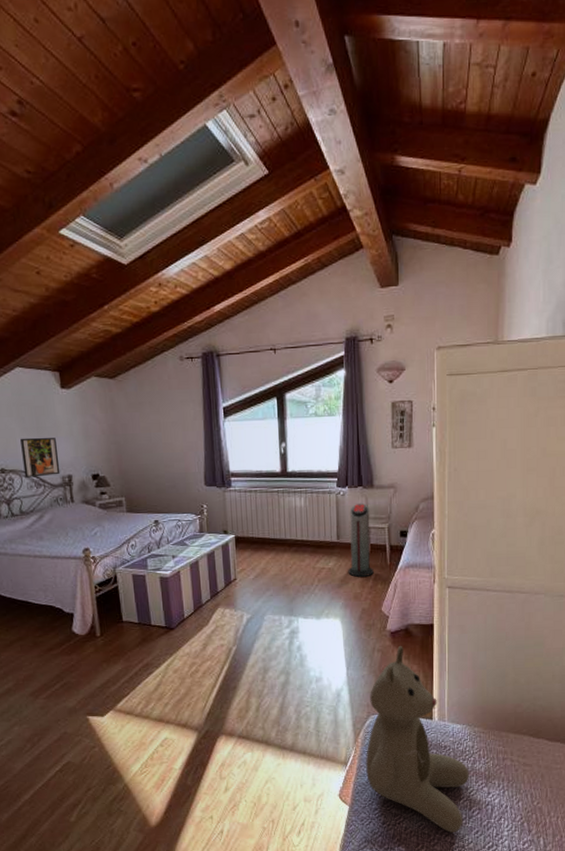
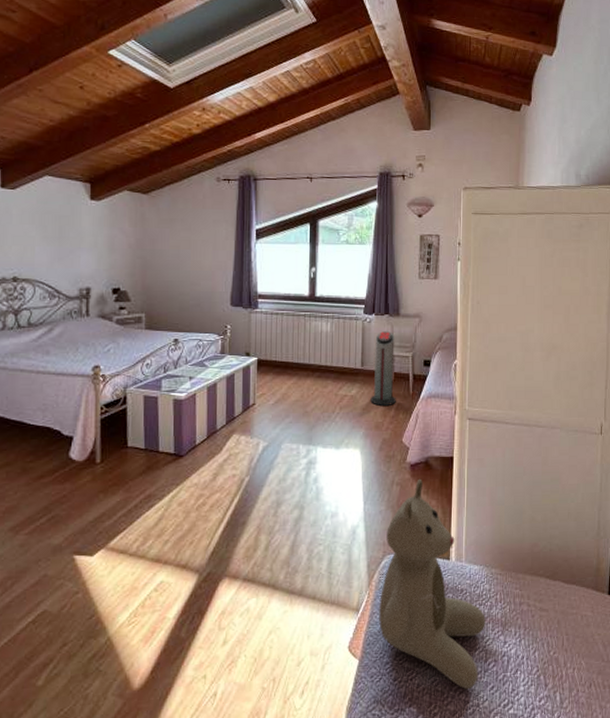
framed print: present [20,437,61,478] -> none [38,246,79,288]

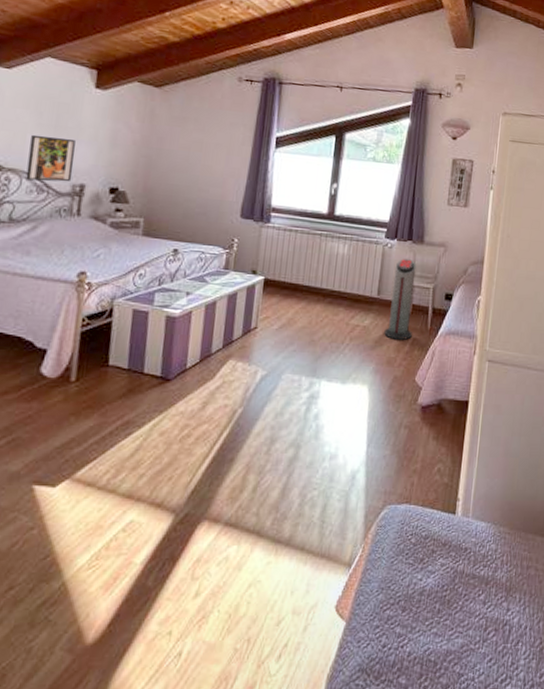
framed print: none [38,246,79,288] -> present [25,134,75,182]
teddy bear: present [379,478,486,689] -> none [371,422,489,660]

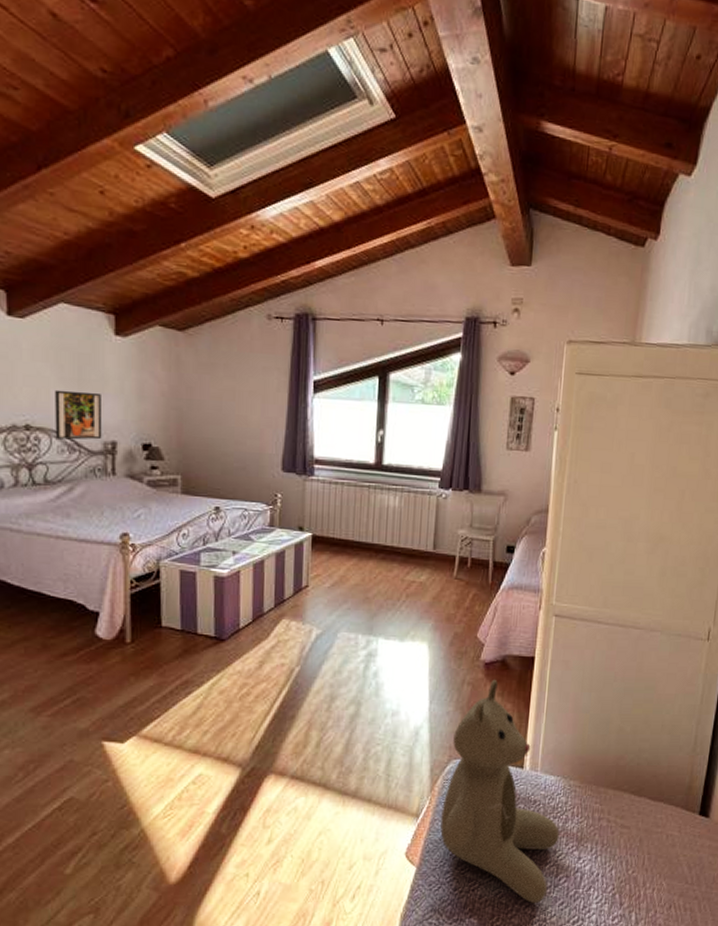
teddy bear: none [371,422,489,660] -> present [440,679,560,903]
air purifier: present [384,258,417,340] -> none [442,509,474,596]

